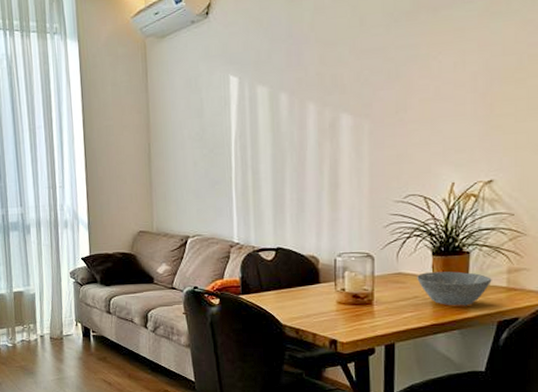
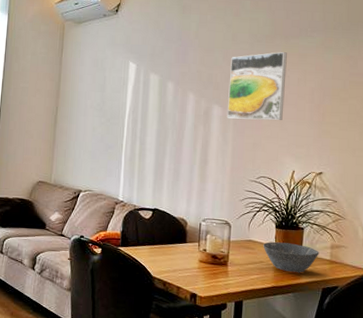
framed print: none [359,30,437,129] -> present [226,52,287,121]

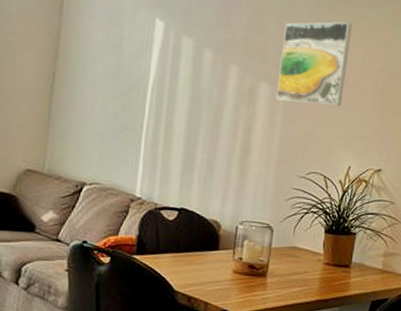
bowl: present [263,242,319,273] -> none [309,249,371,284]

